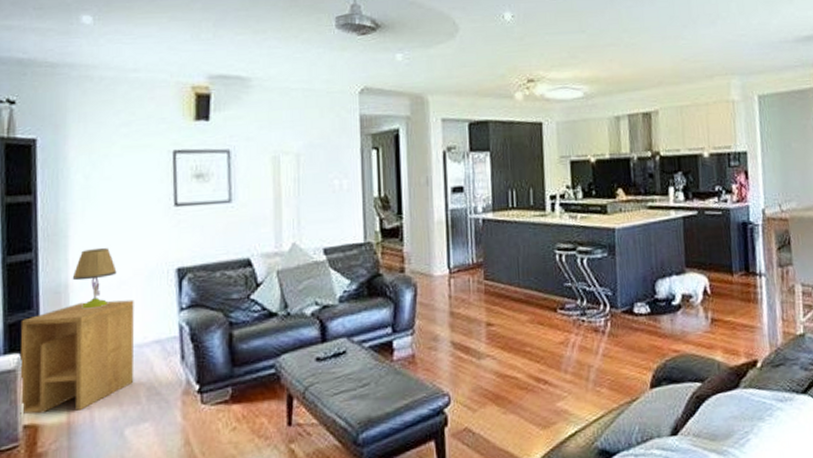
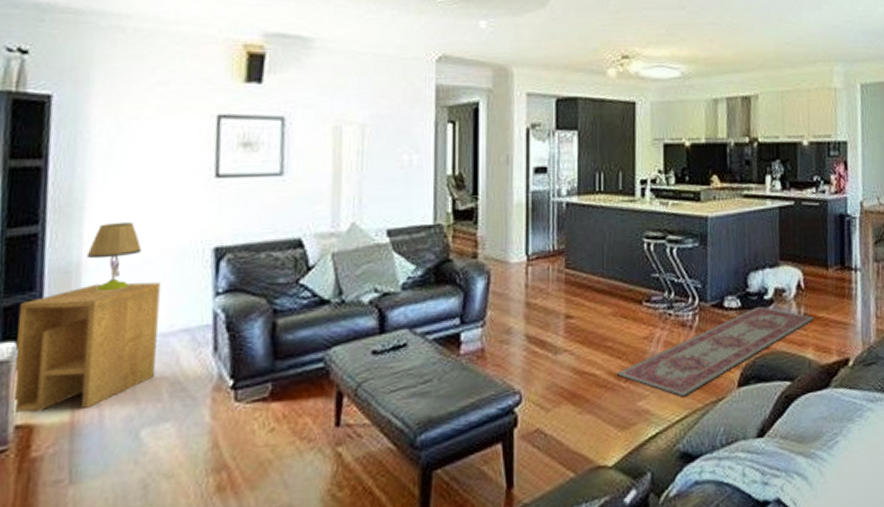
rug: none [535,311,721,398] -> present [616,306,814,397]

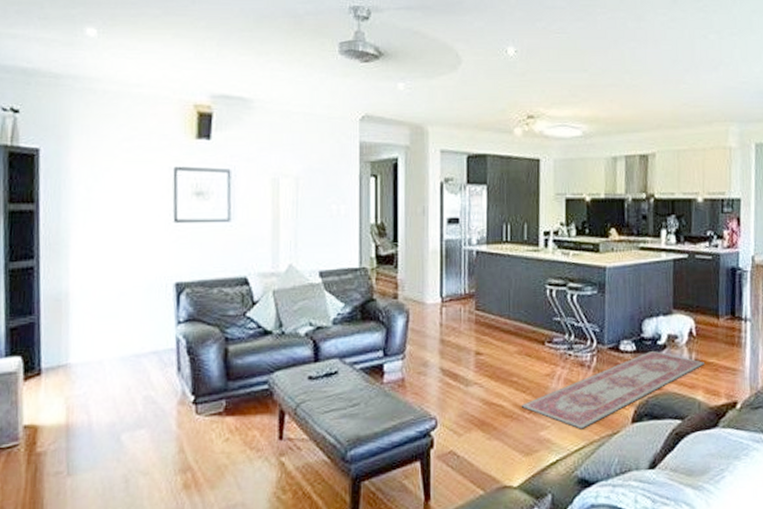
side table: present [11,282,161,413] -> none [19,311,133,415]
table lamp: present [86,223,142,292] -> none [72,260,117,318]

